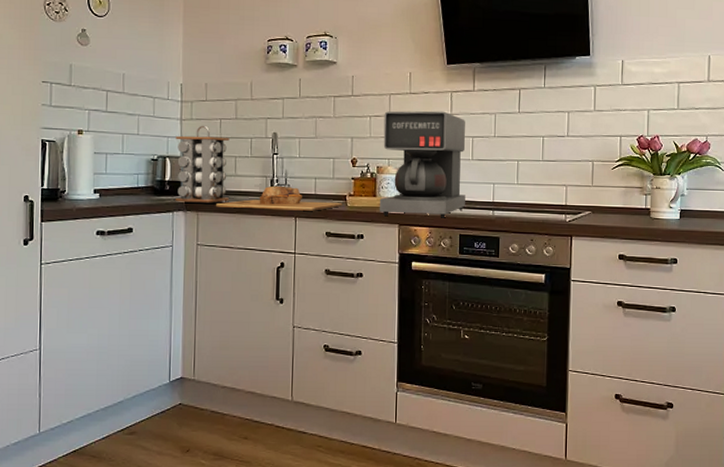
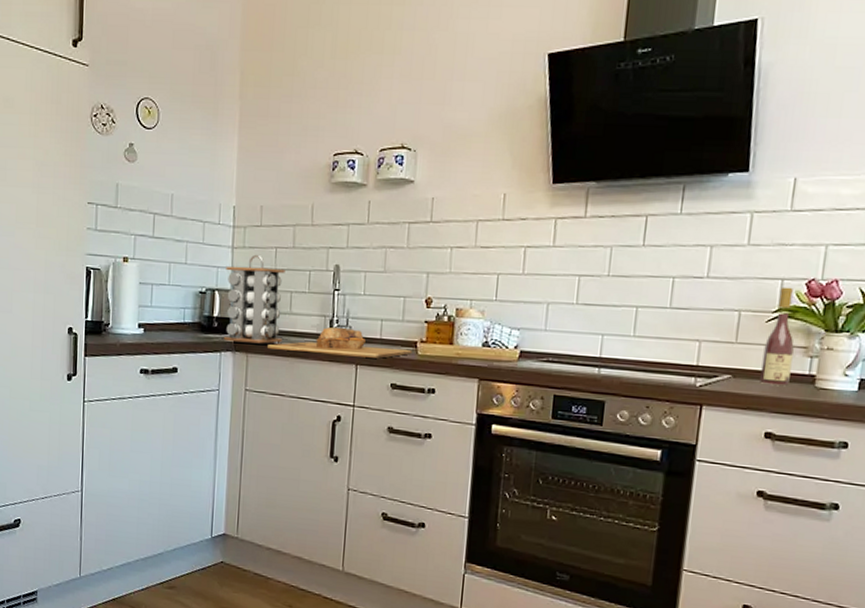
coffee maker: present [379,110,466,218] -> none [455,241,571,374]
wine bottle: none [612,142,633,217] -> present [760,286,794,386]

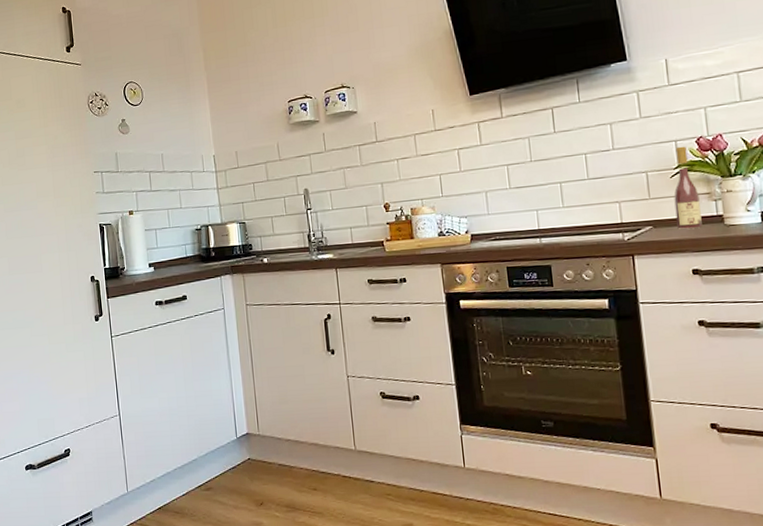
spice rack: present [223,254,285,345] -> none [214,191,271,267]
cutting board: present [268,326,412,359] -> none [259,239,381,267]

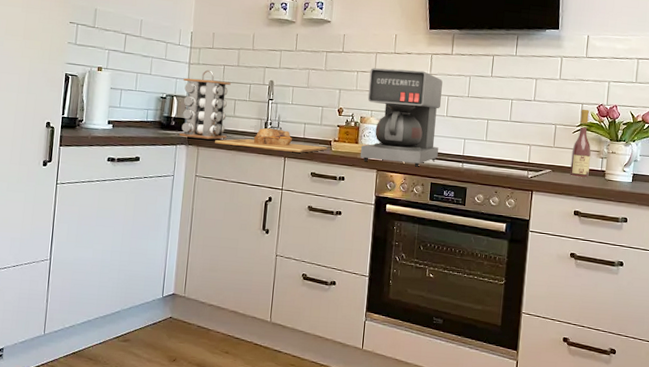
spice rack: none [214,191,271,267] -> present [179,69,231,141]
cutting board: none [259,239,381,267] -> present [215,127,328,153]
coffee maker: none [411,143,509,256] -> present [360,68,443,167]

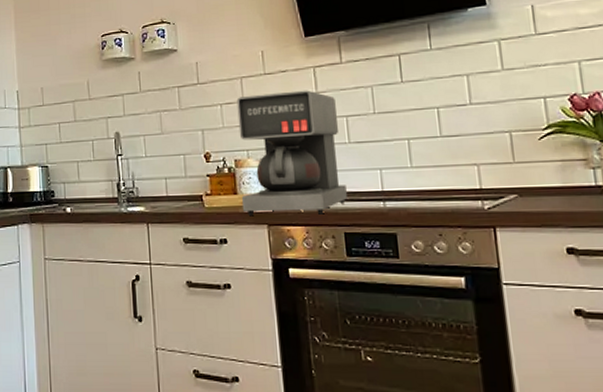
spice rack: present [179,69,231,141] -> none [15,131,74,215]
cutting board: present [215,127,328,153] -> none [61,189,199,217]
wine bottle: present [570,109,591,178] -> none [543,104,578,200]

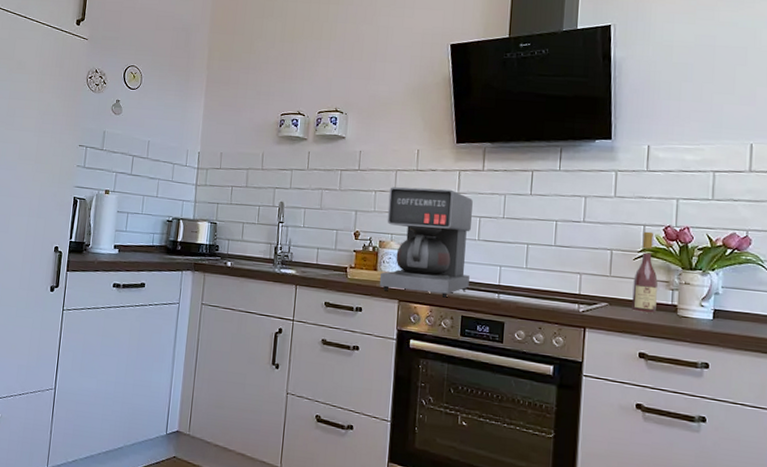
wine bottle: none [543,104,578,200] -> present [632,231,658,313]

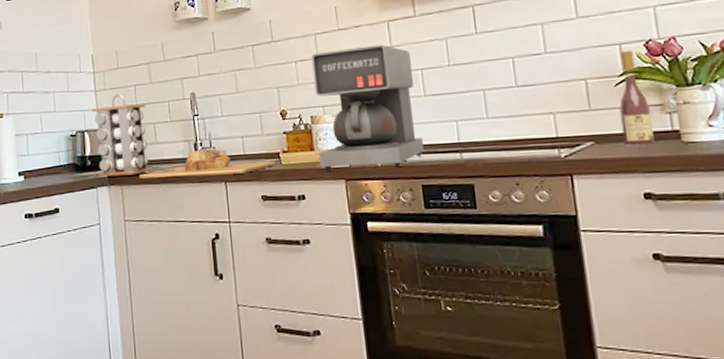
spice rack: none [185,191,239,266] -> present [91,94,152,178]
cutting board: none [222,252,343,281] -> present [140,149,277,179]

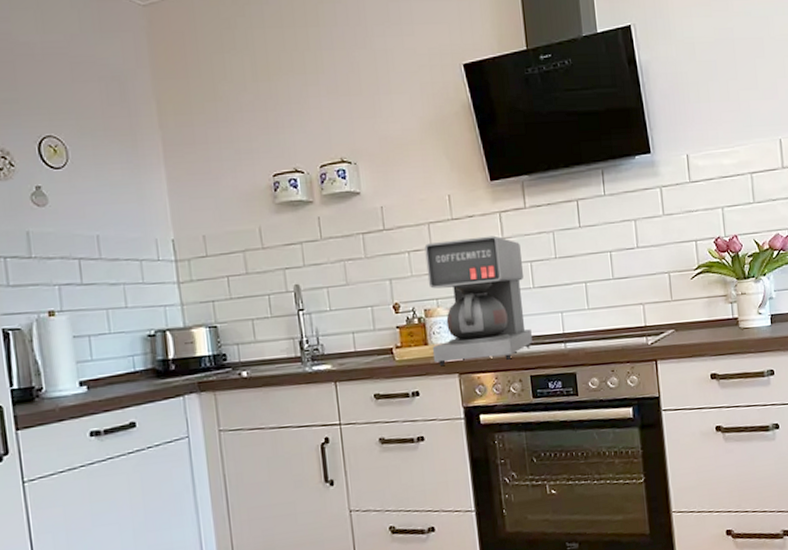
spice rack: present [91,94,152,178] -> none [174,286,251,384]
cutting board: present [140,149,277,179] -> none [236,346,390,383]
wine bottle: present [619,50,655,146] -> none [694,246,720,333]

